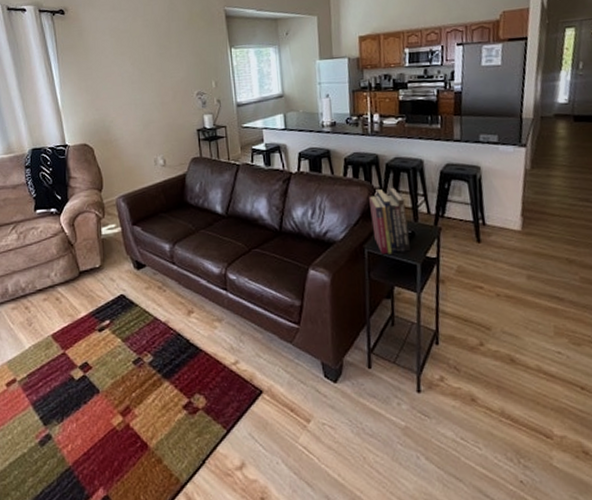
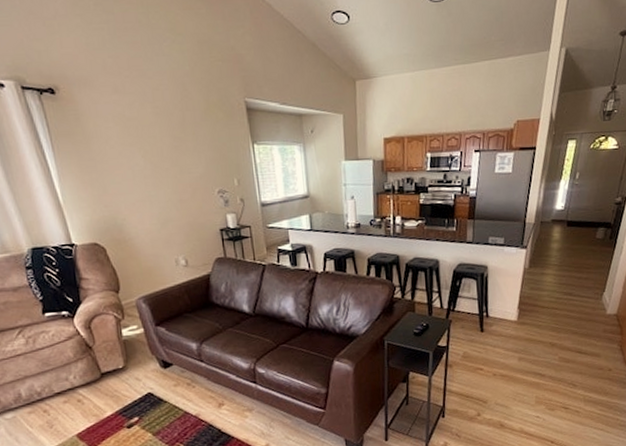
books: present [369,187,410,255] -> none [390,285,424,345]

